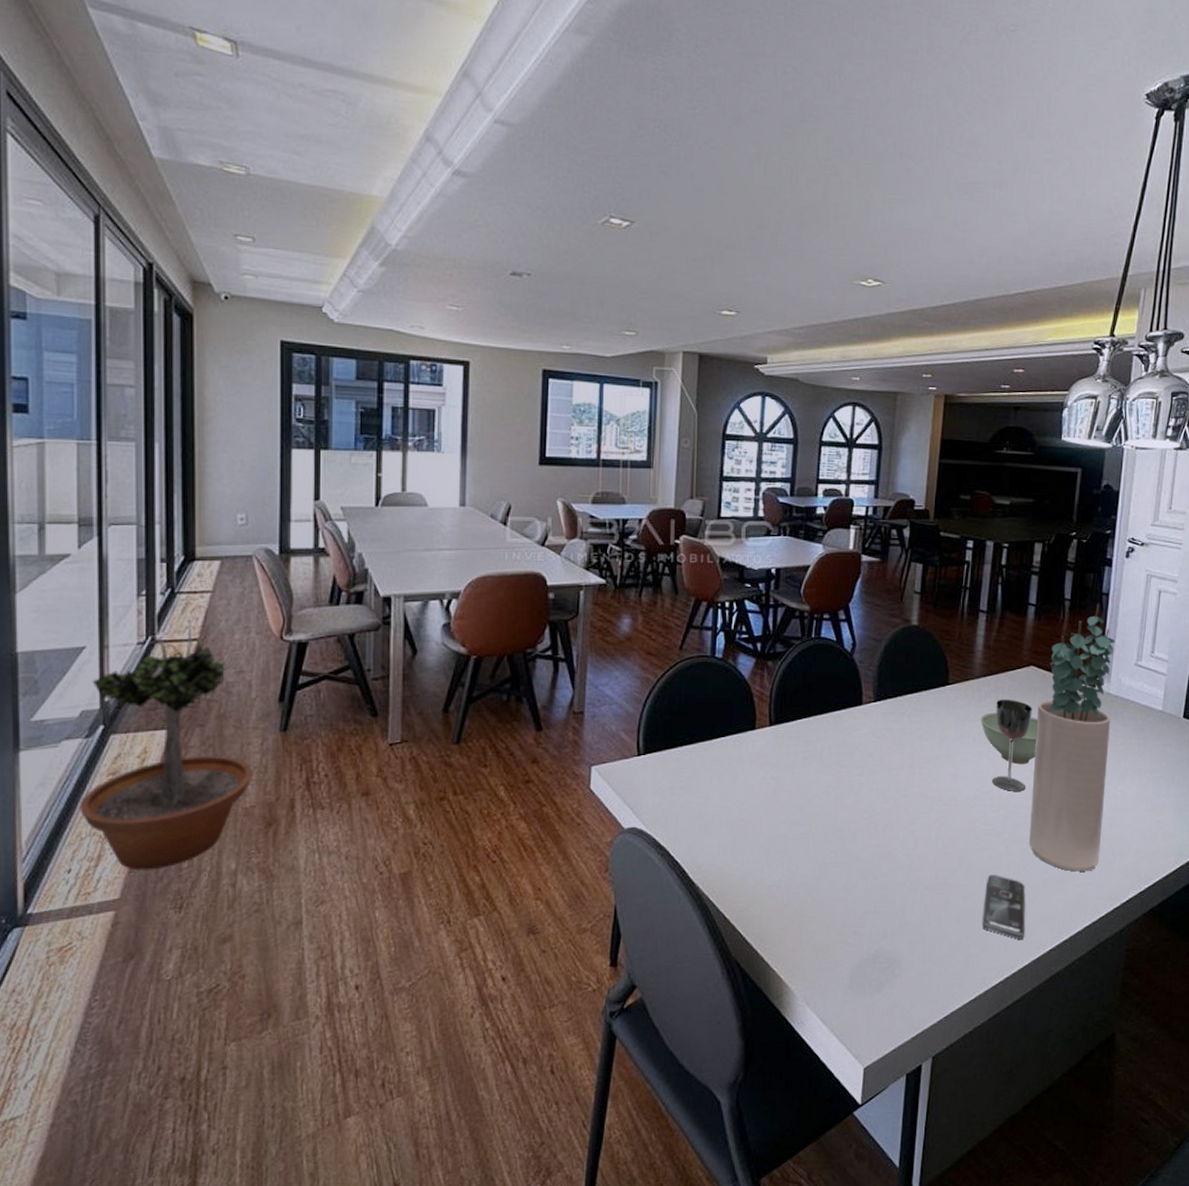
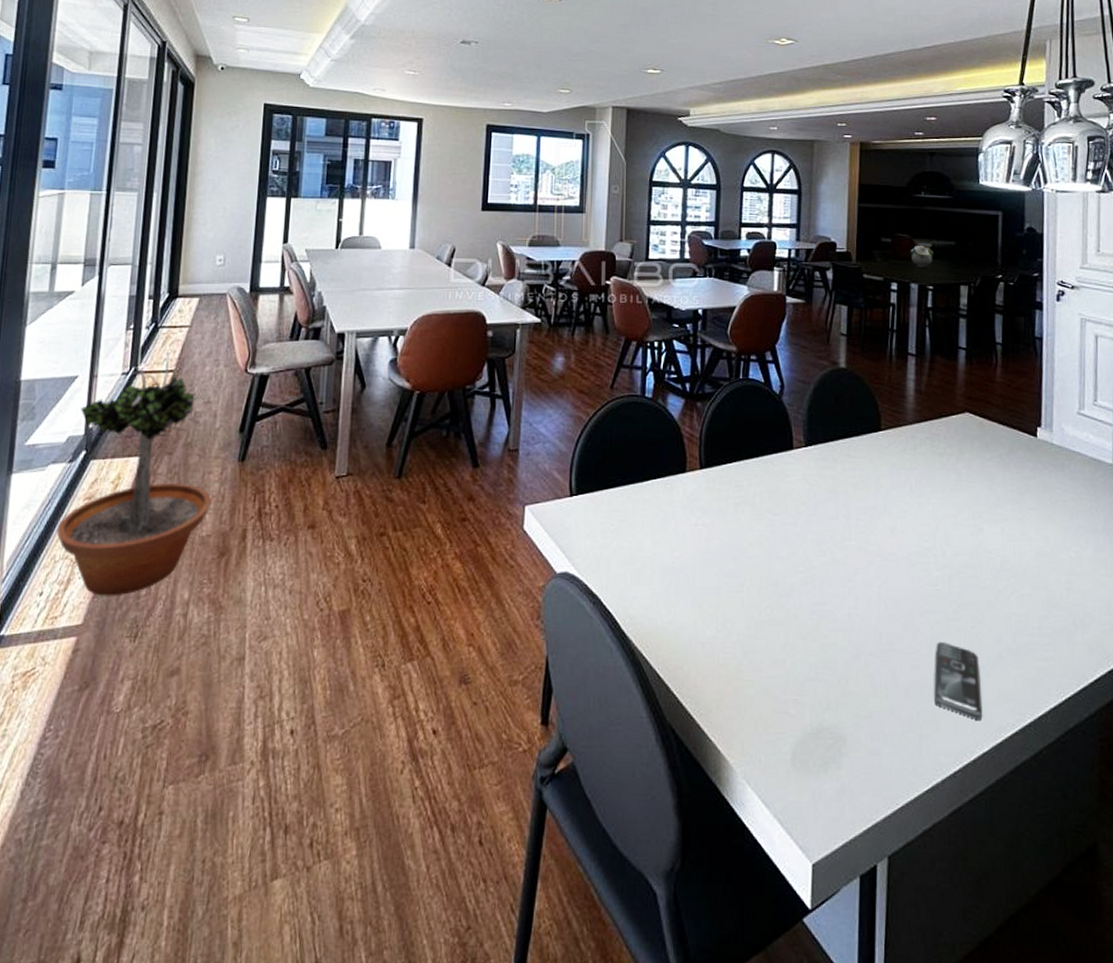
bowl: present [980,712,1038,764] -> none [916,461,979,519]
flower arrangement: none [987,502,1012,525] -> present [909,245,934,267]
wineglass: present [992,699,1032,791] -> none [932,447,971,548]
vase: present [1029,603,1116,872] -> none [976,348,1059,643]

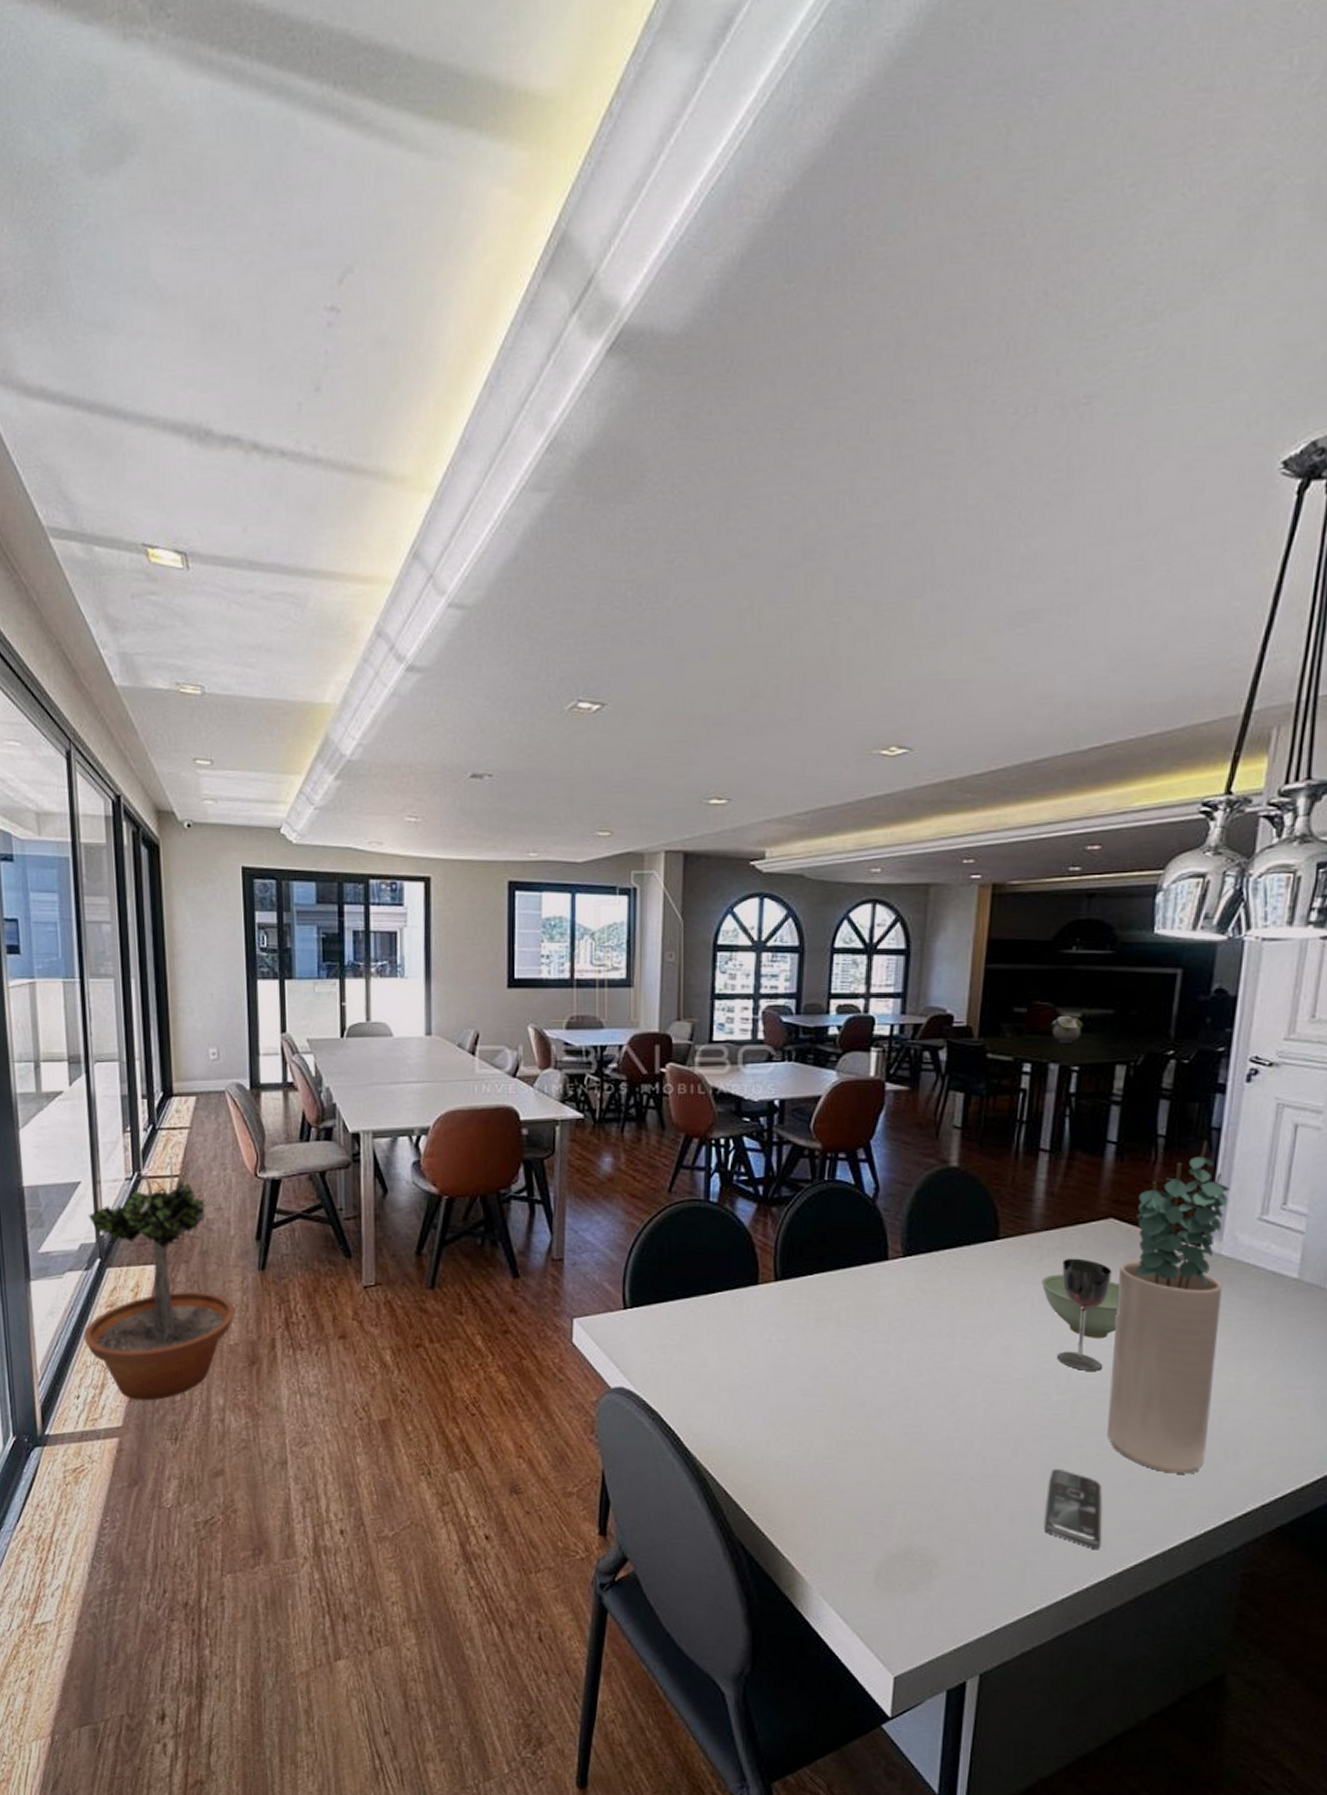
bowl: none [916,461,979,519] -> present [1041,1274,1119,1339]
wineglass: none [932,447,971,548] -> present [1057,1258,1112,1371]
vase: none [976,348,1059,643] -> present [1107,1140,1230,1474]

